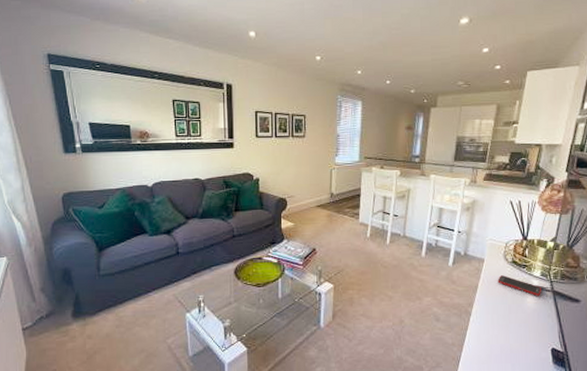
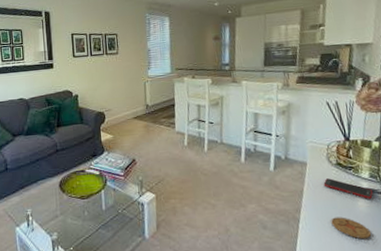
coaster: none [500,312,536,333] -> present [331,217,372,240]

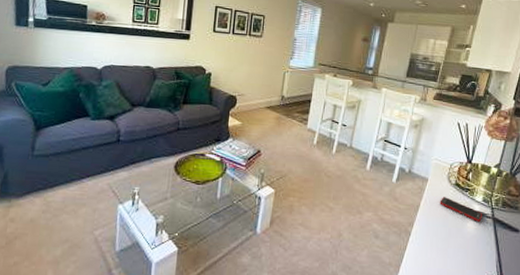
coaster: present [331,217,372,240] -> none [439,235,474,260]

